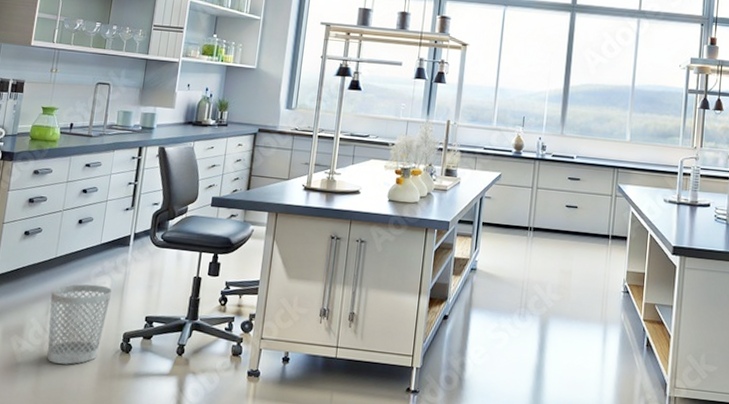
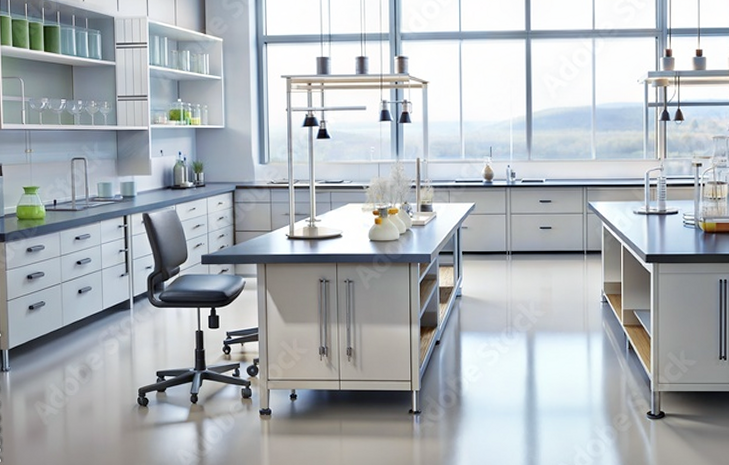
wastebasket: present [47,284,113,365] -> none [64,348,121,422]

